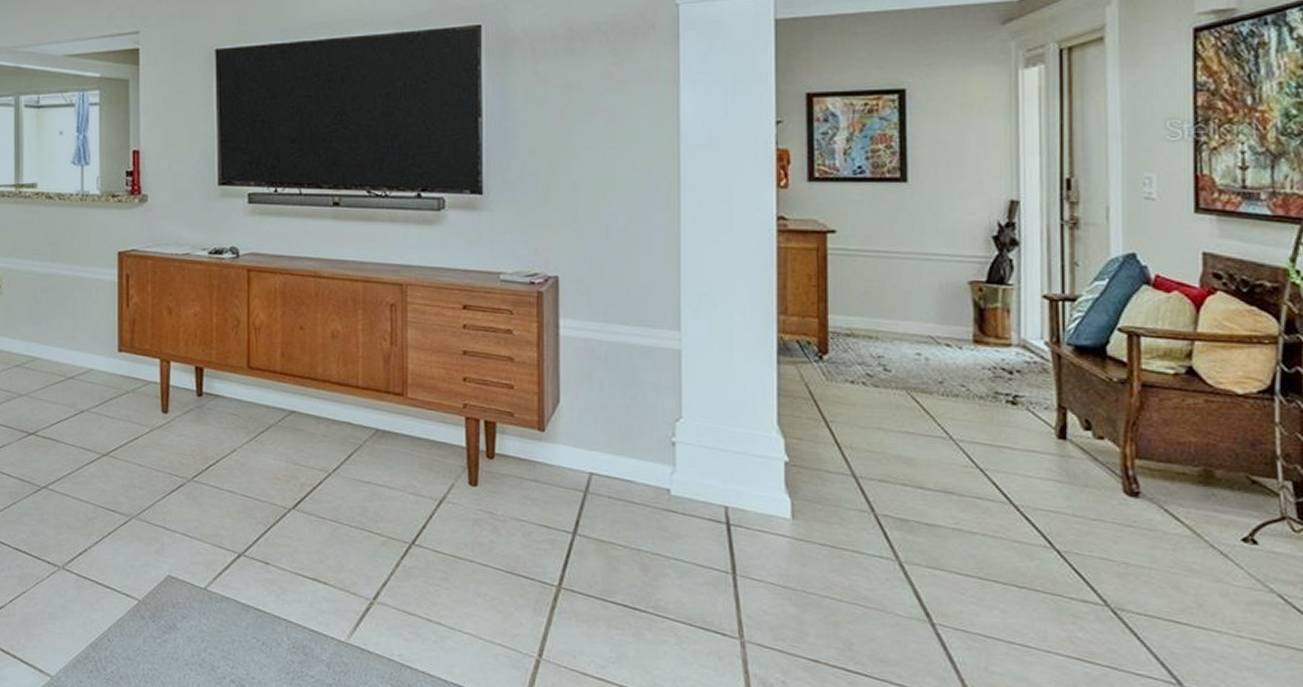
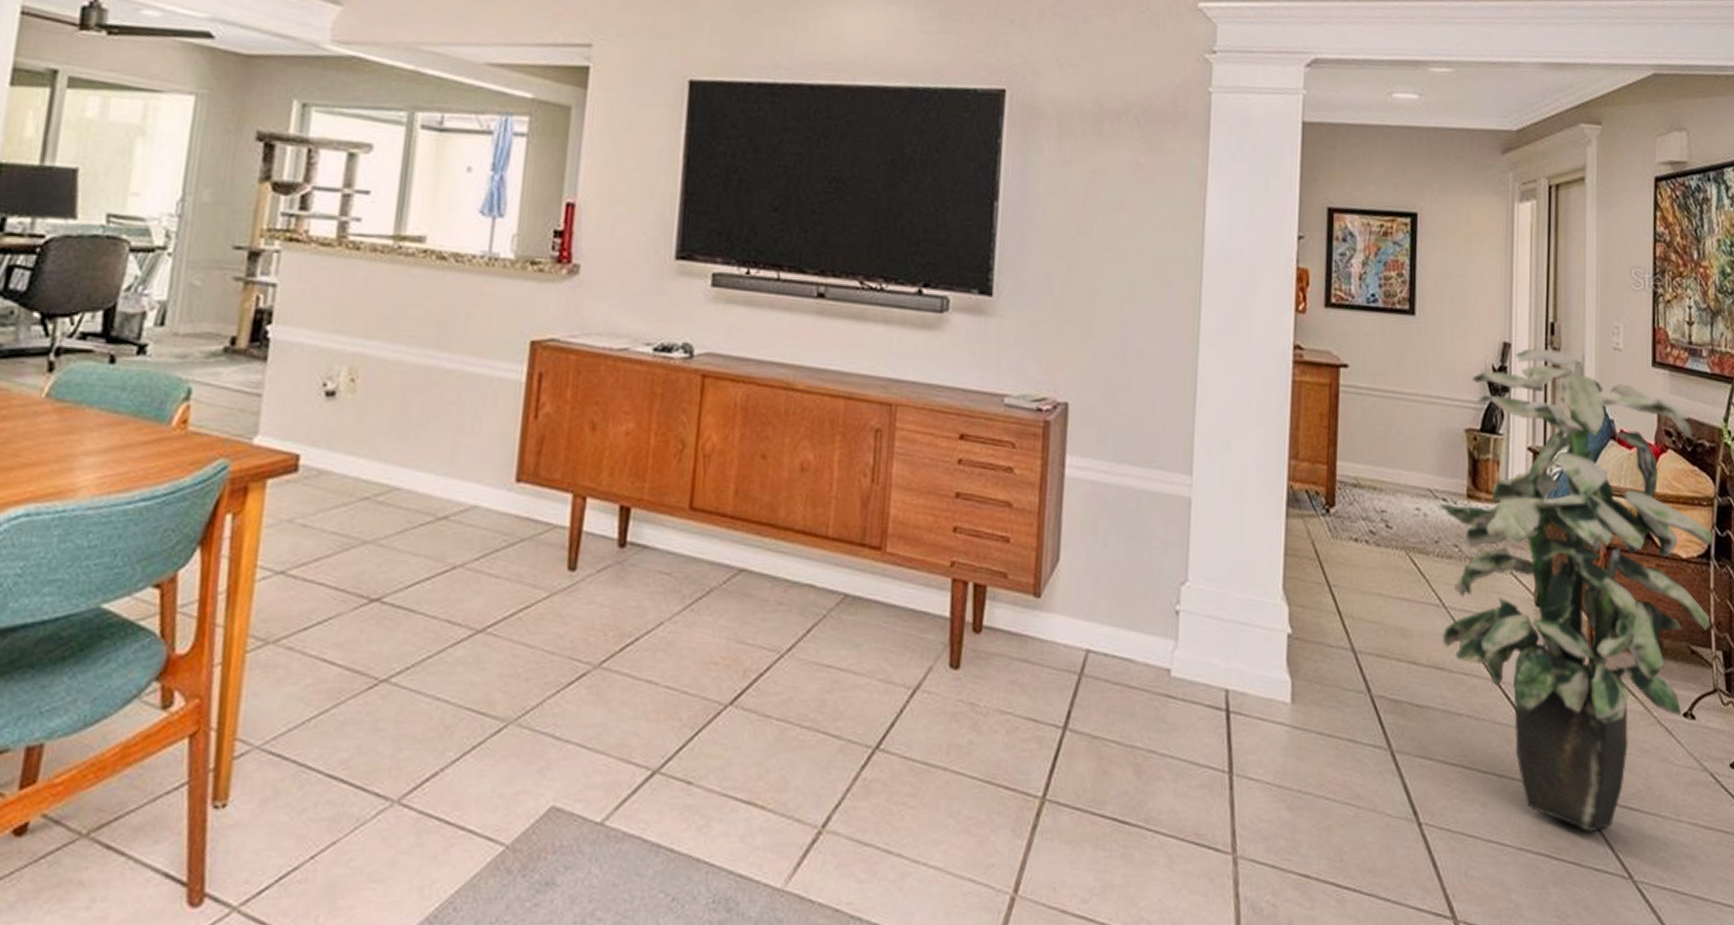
indoor plant: none [940,203,1279,641] -> present [1437,348,1714,831]

